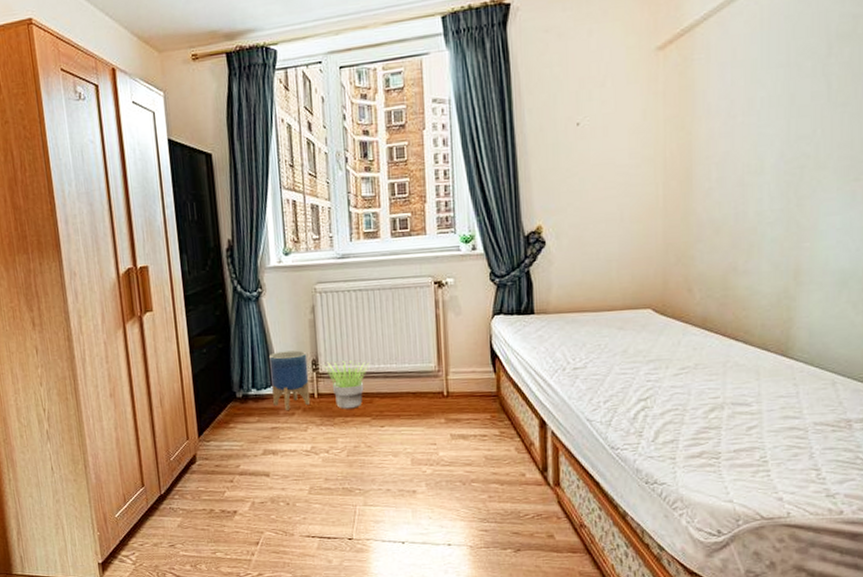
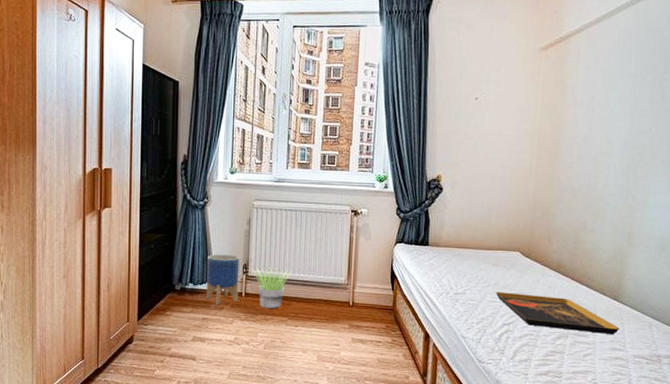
decorative tray: none [624,360,793,400] -> present [495,292,620,334]

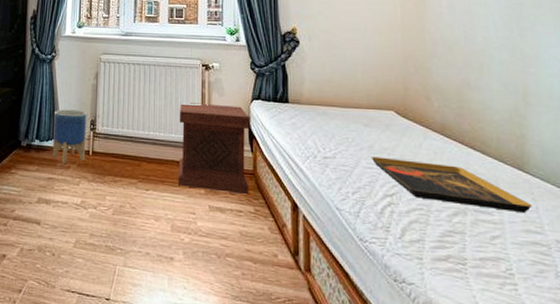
potted plant: present [252,267,291,309] -> none [100,124,141,170]
side table: none [325,246,393,328] -> present [178,102,250,195]

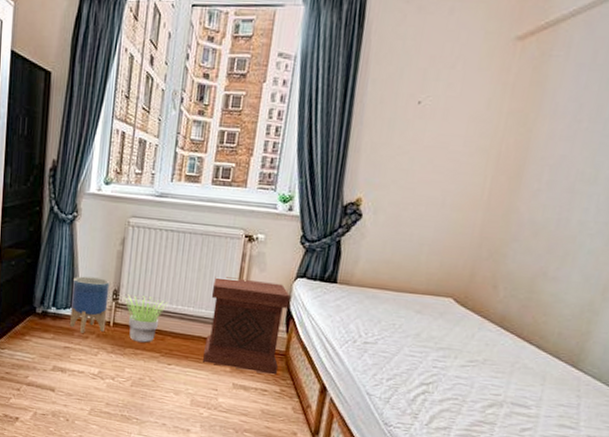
potted plant: none [100,124,141,170] -> present [123,294,168,343]
decorative tray: present [371,156,532,212] -> none [415,344,575,408]

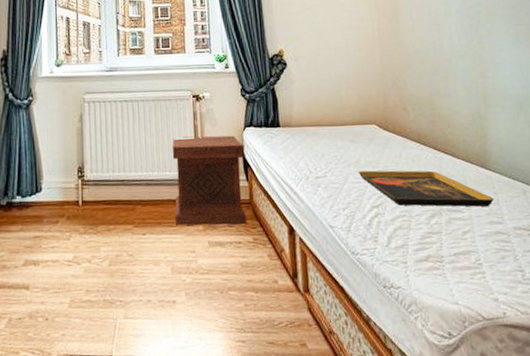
planter: present [70,276,110,333] -> none [35,157,75,218]
potted plant: present [123,294,168,343] -> none [89,168,133,217]
decorative tray: none [415,344,575,408] -> present [358,170,494,207]

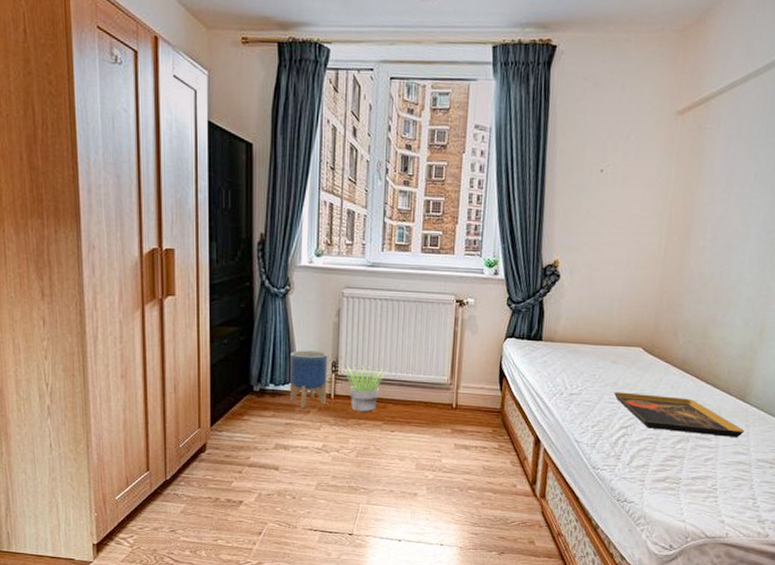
planter: none [35,157,75,218] -> present [289,350,328,408]
potted plant: none [89,168,133,217] -> present [343,365,387,412]
side table: present [172,135,247,226] -> none [425,341,502,432]

